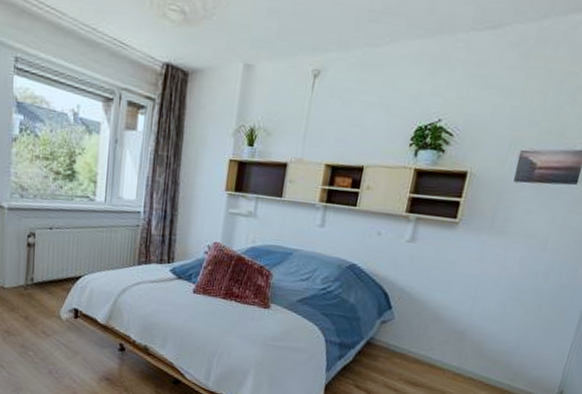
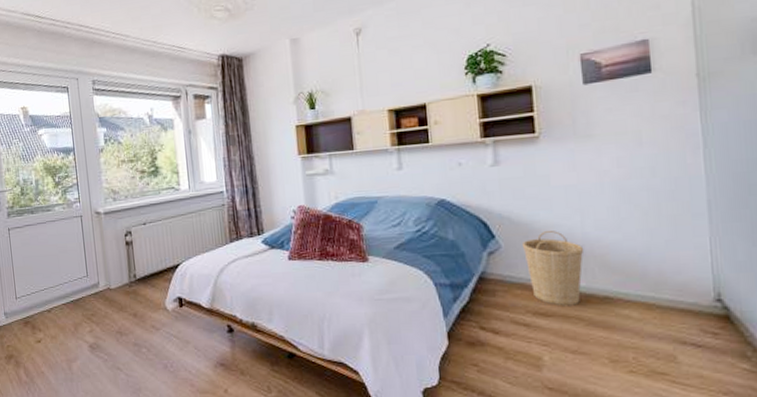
basket: none [410,311,466,381] -> present [523,231,584,306]

